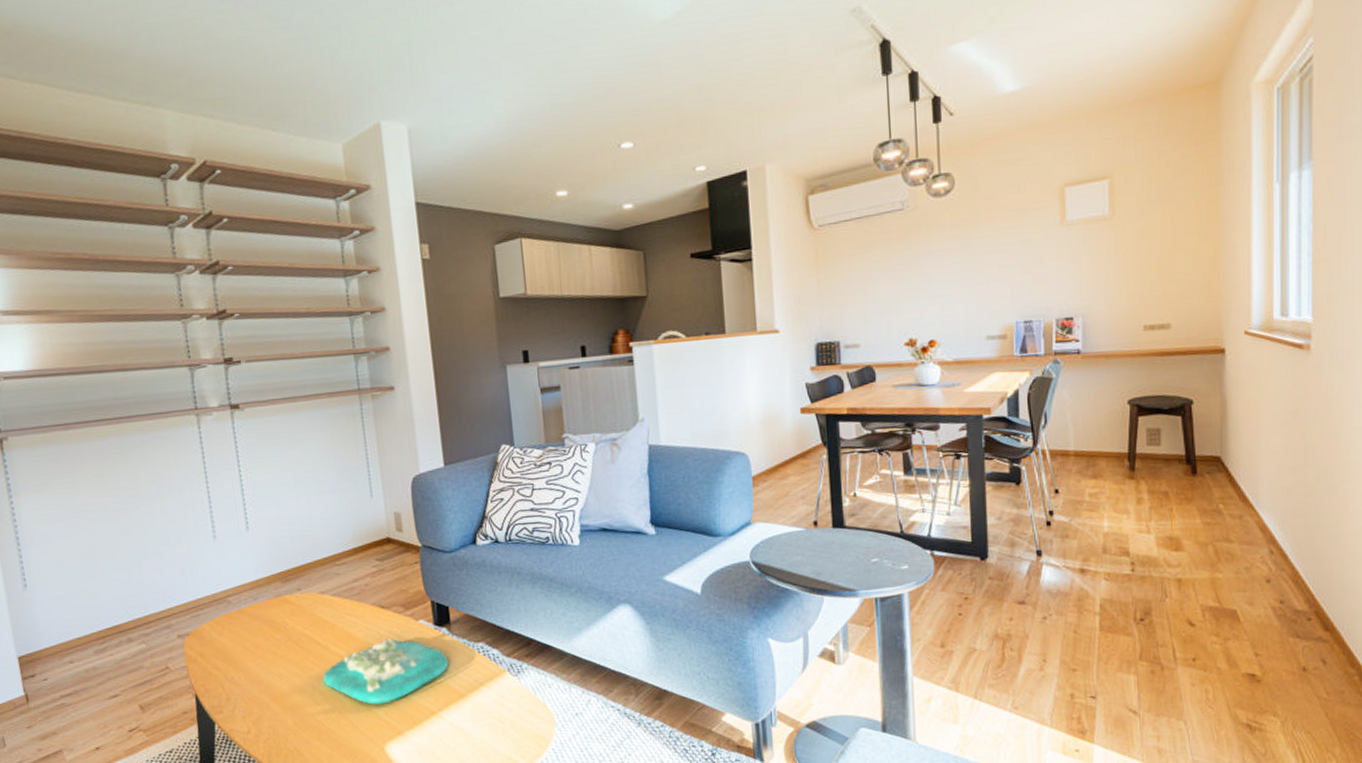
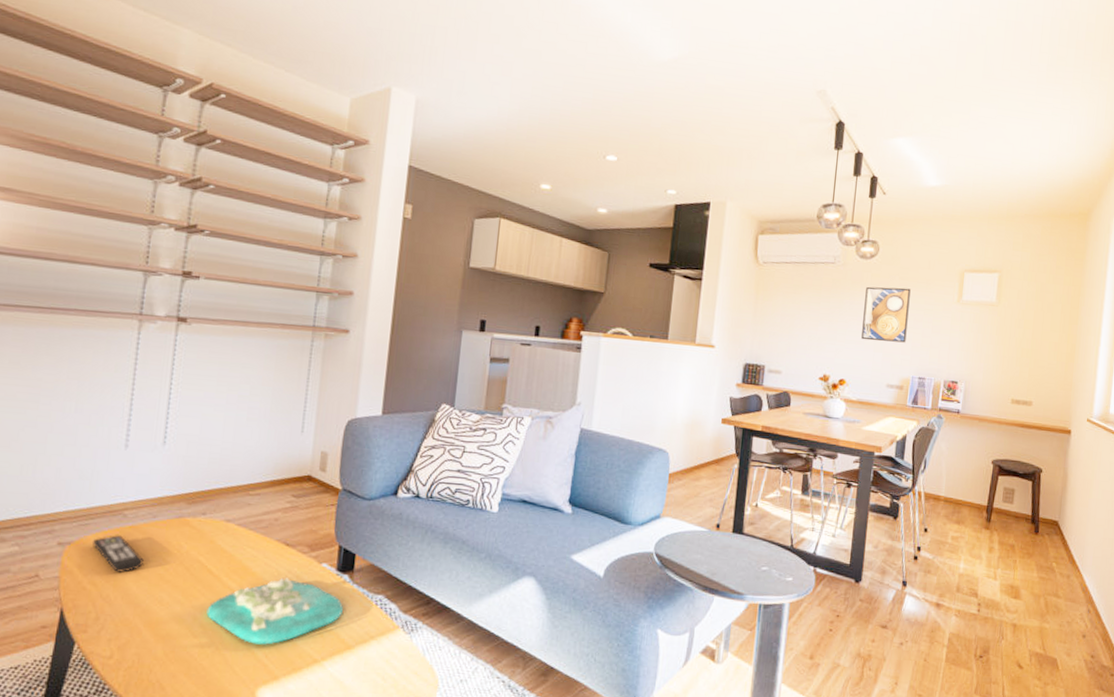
remote control: none [207,621,256,655] -> present [93,535,144,573]
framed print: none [945,220,1003,291] -> present [861,286,911,343]

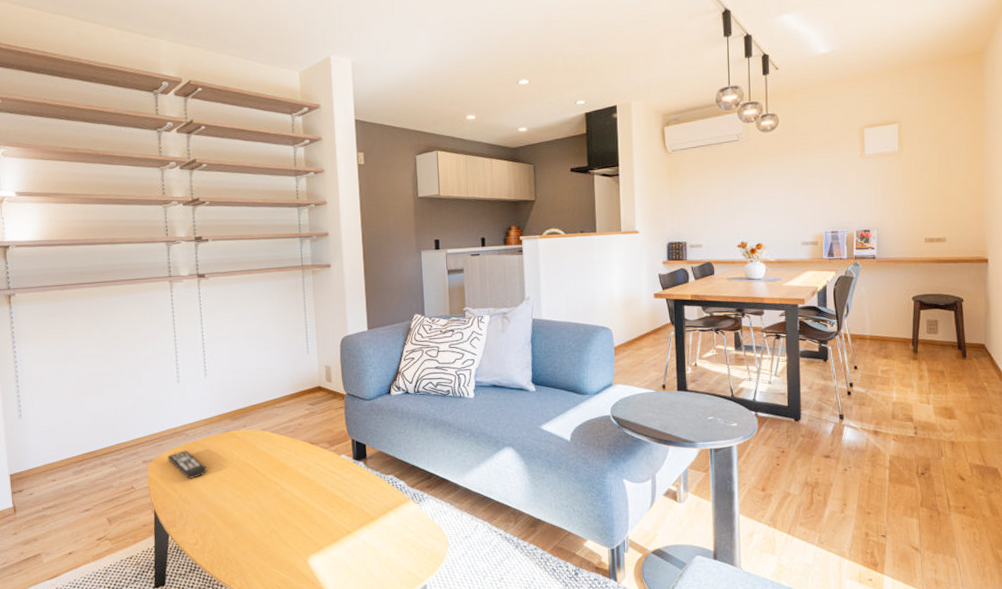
decorative tray: present [206,577,343,645] -> none [260,469,363,524]
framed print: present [861,286,911,343] -> none [771,152,815,206]

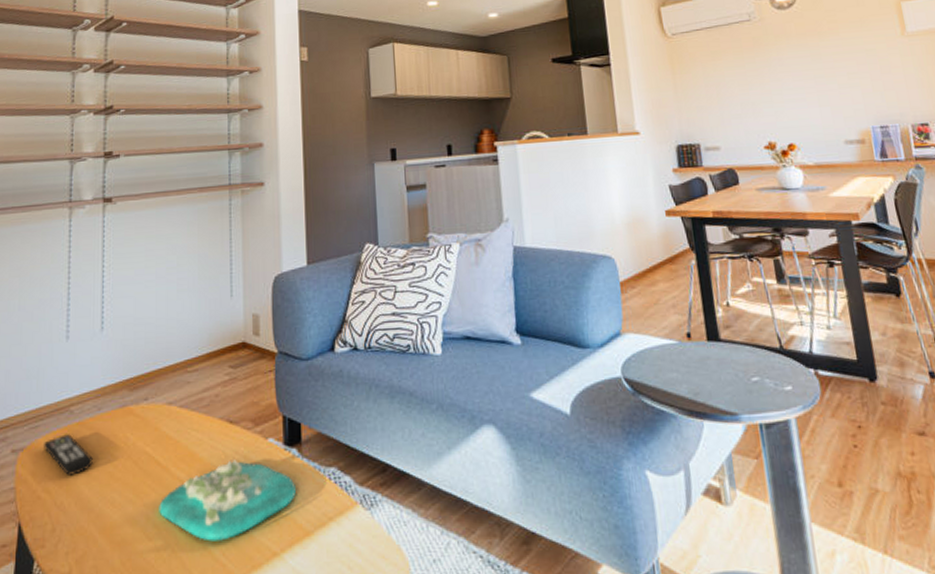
decorative tray: none [260,469,363,524] -> present [159,459,296,542]

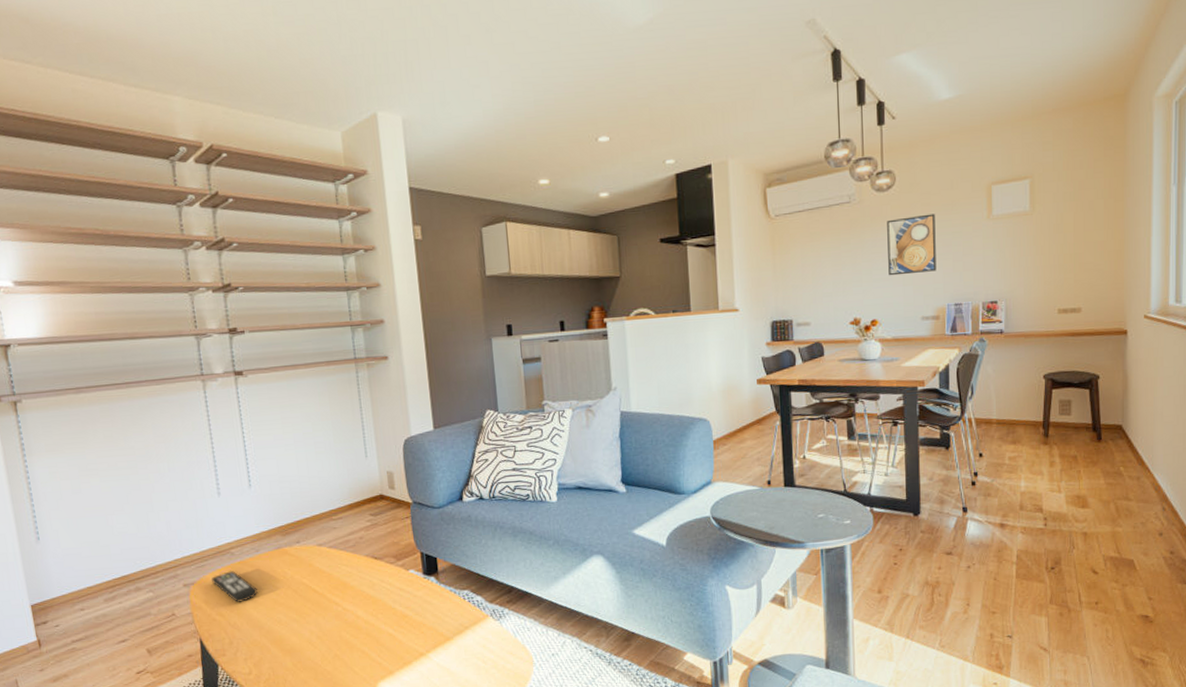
decorative tray: present [159,459,296,542] -> none [320,586,436,647]
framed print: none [792,31,854,96] -> present [887,213,936,276]

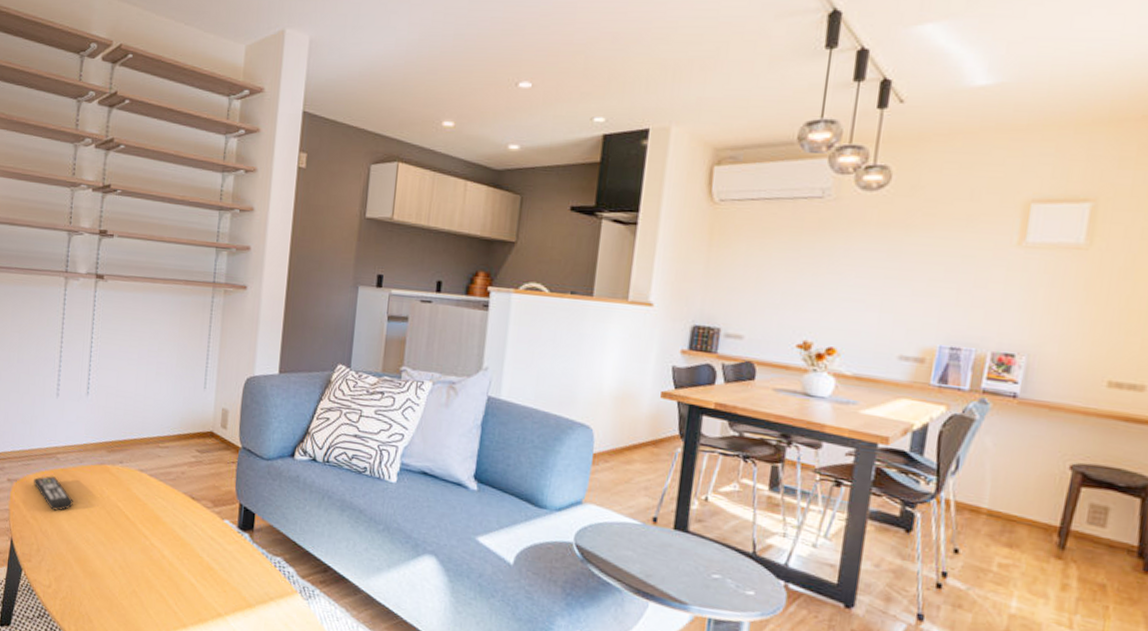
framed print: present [887,213,936,276] -> none [861,226,941,301]

